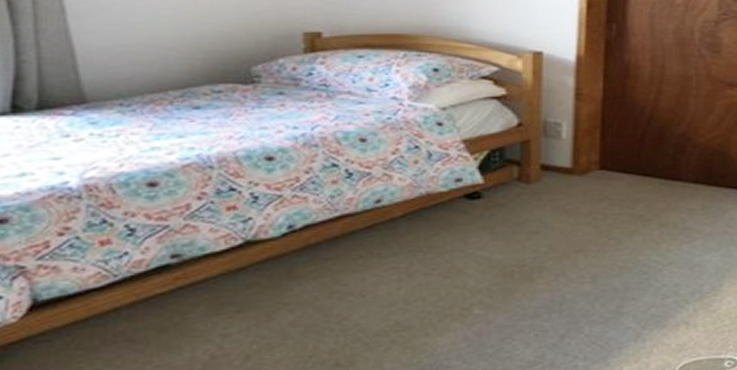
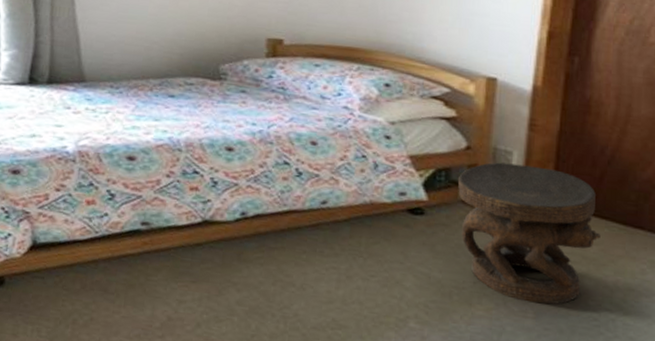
side table: none [513,134,645,268] -> present [458,162,601,305]

